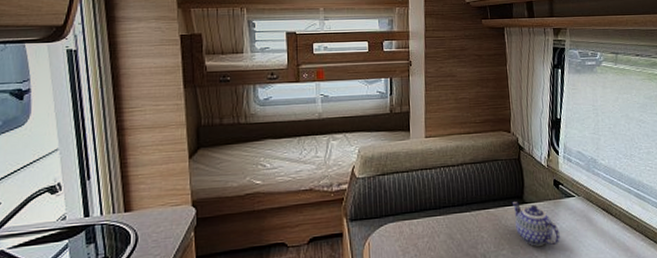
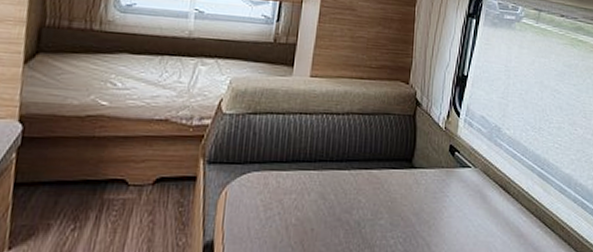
teapot: present [511,201,560,246] -> none [398,163,448,221]

